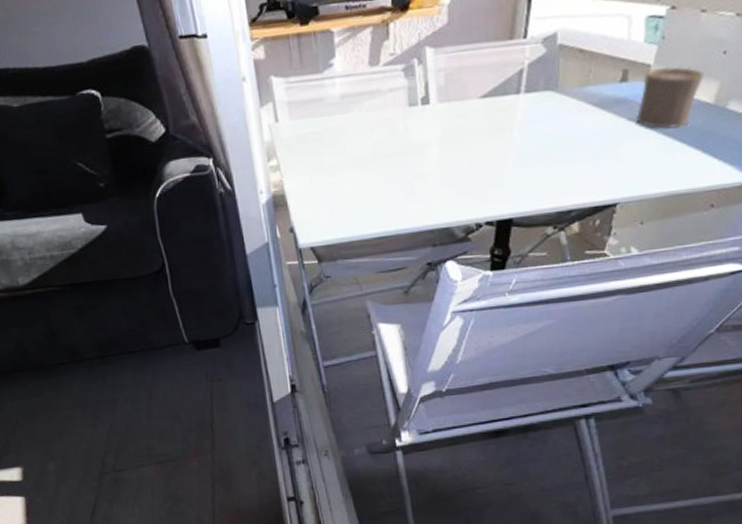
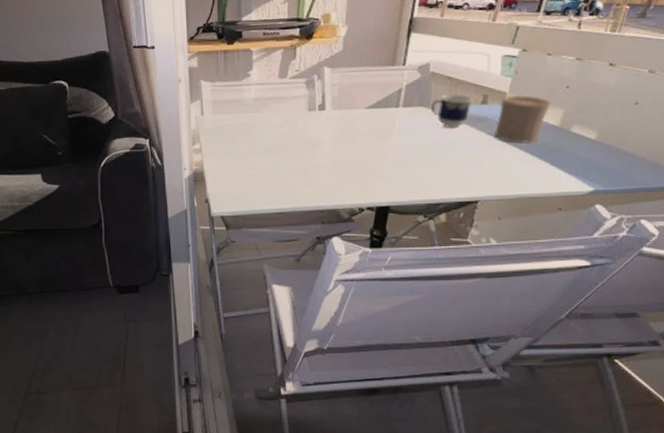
cup: none [558,71,610,116] -> present [430,94,473,129]

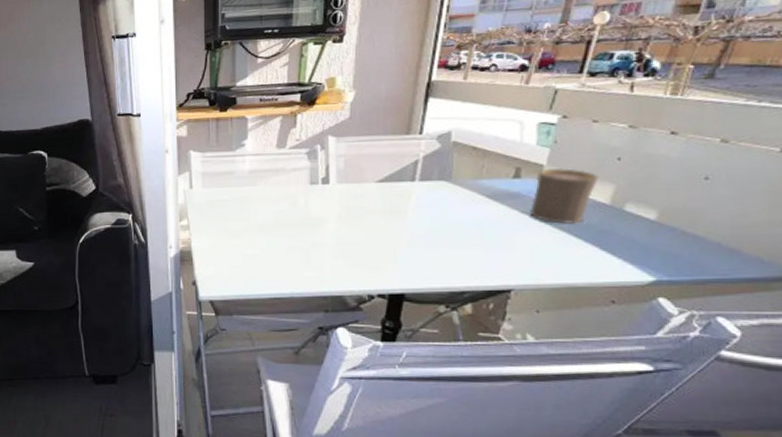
cup: present [430,94,473,129] -> none [452,167,503,206]

